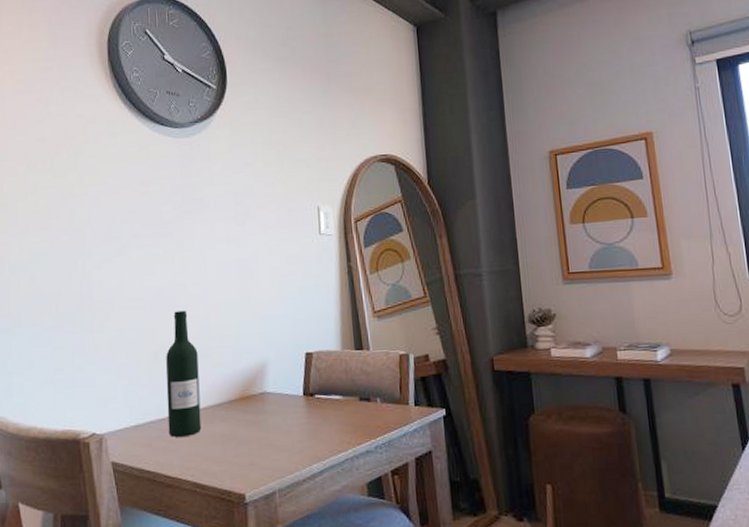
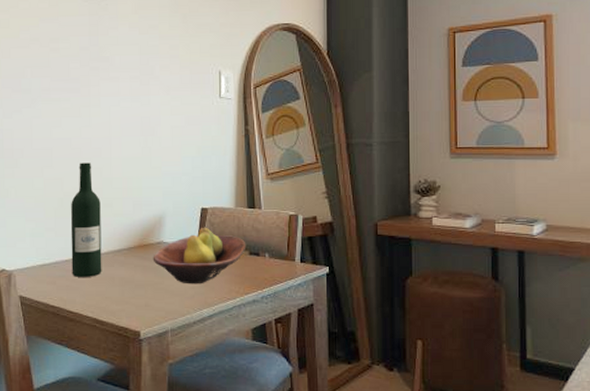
fruit bowl: none [256,373,356,438] -> present [152,227,247,284]

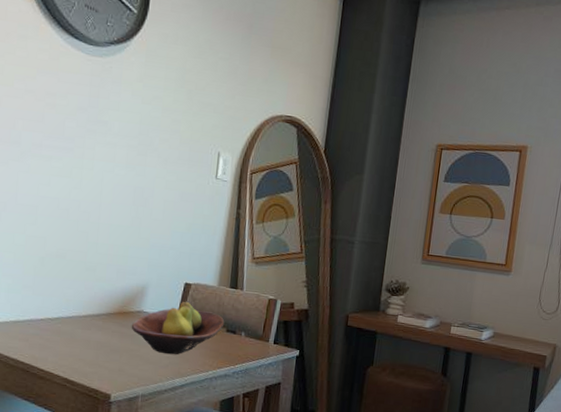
wine bottle: present [70,162,102,277] -> none [46,224,84,338]

